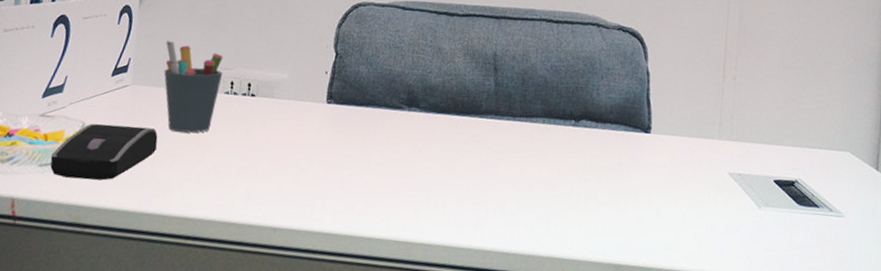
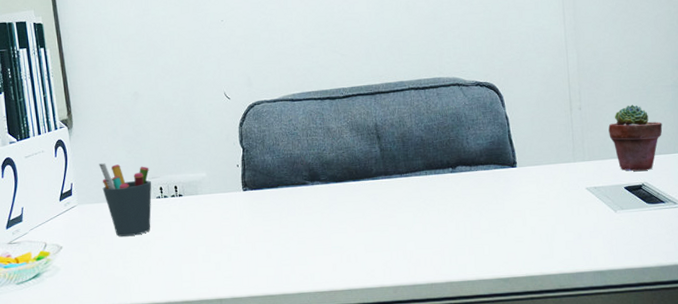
computer mouse: present [50,123,158,181] -> none [25,237,111,290]
potted succulent: none [764,84,828,165] -> present [608,104,663,171]

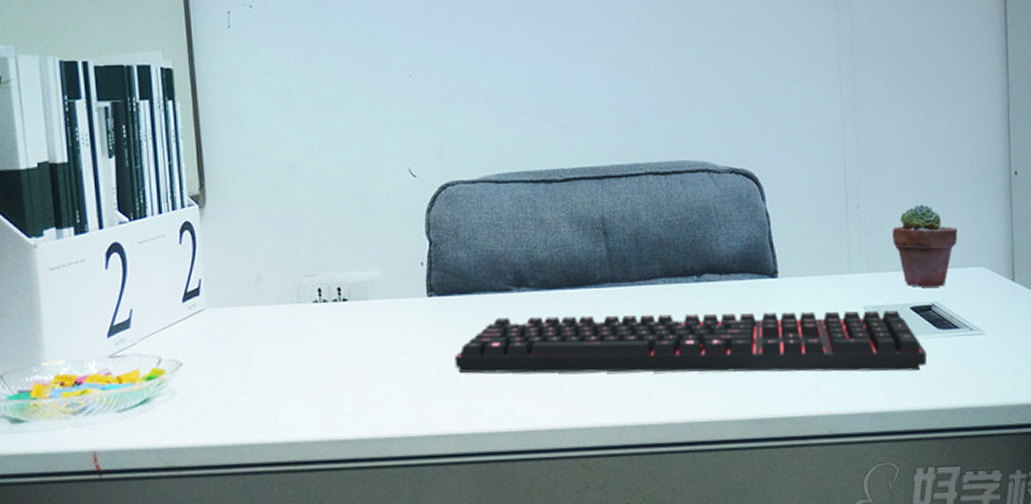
pen holder: present [99,163,152,236] -> none [238,254,308,352]
keyboard: none [266,190,639,249] -> present [455,310,927,373]

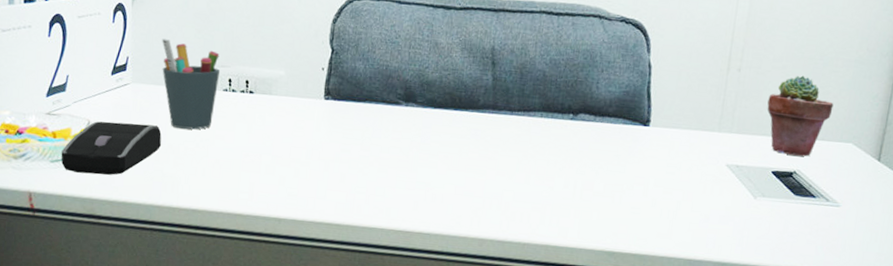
computer mouse: none [129,352,248,420] -> present [61,121,162,175]
pen holder: none [238,254,308,352] -> present [162,39,221,130]
keyboard: present [455,310,927,373] -> none [342,127,779,231]

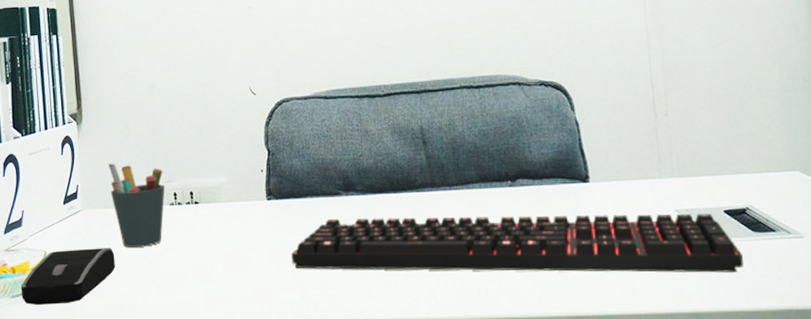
keyboard: none [342,127,779,231] -> present [291,214,744,273]
potted succulent: present [767,75,834,157] -> none [702,111,770,192]

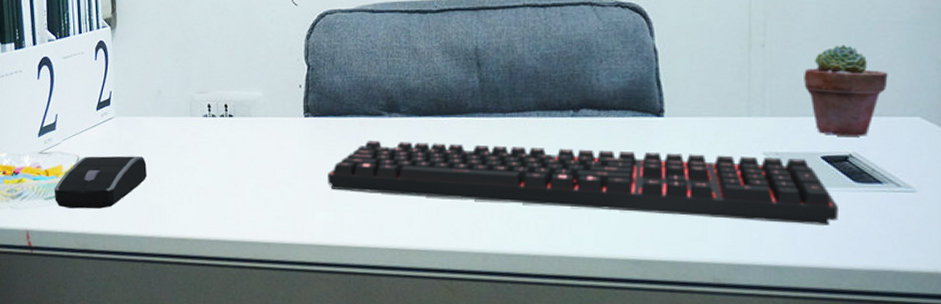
pen holder: present [108,163,165,247] -> none [142,71,199,158]
potted succulent: none [702,111,770,192] -> present [804,44,888,136]

